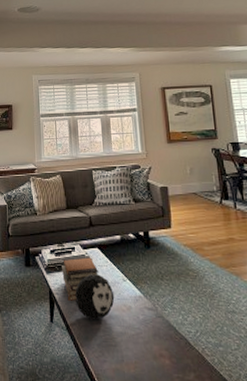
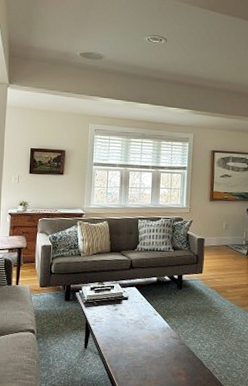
book stack: present [62,256,98,301] -> none [100,293,133,331]
decorative orb: present [75,274,115,319] -> none [110,309,145,346]

